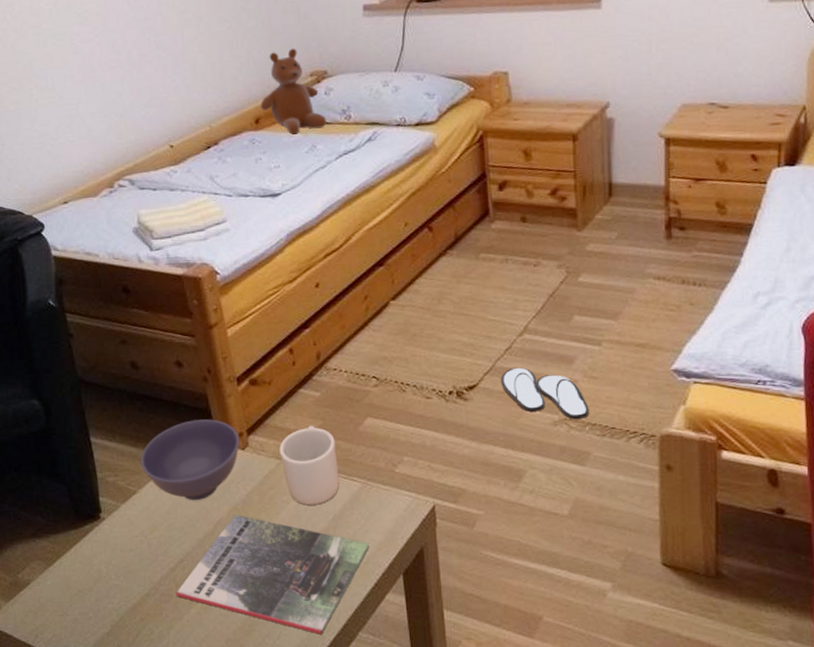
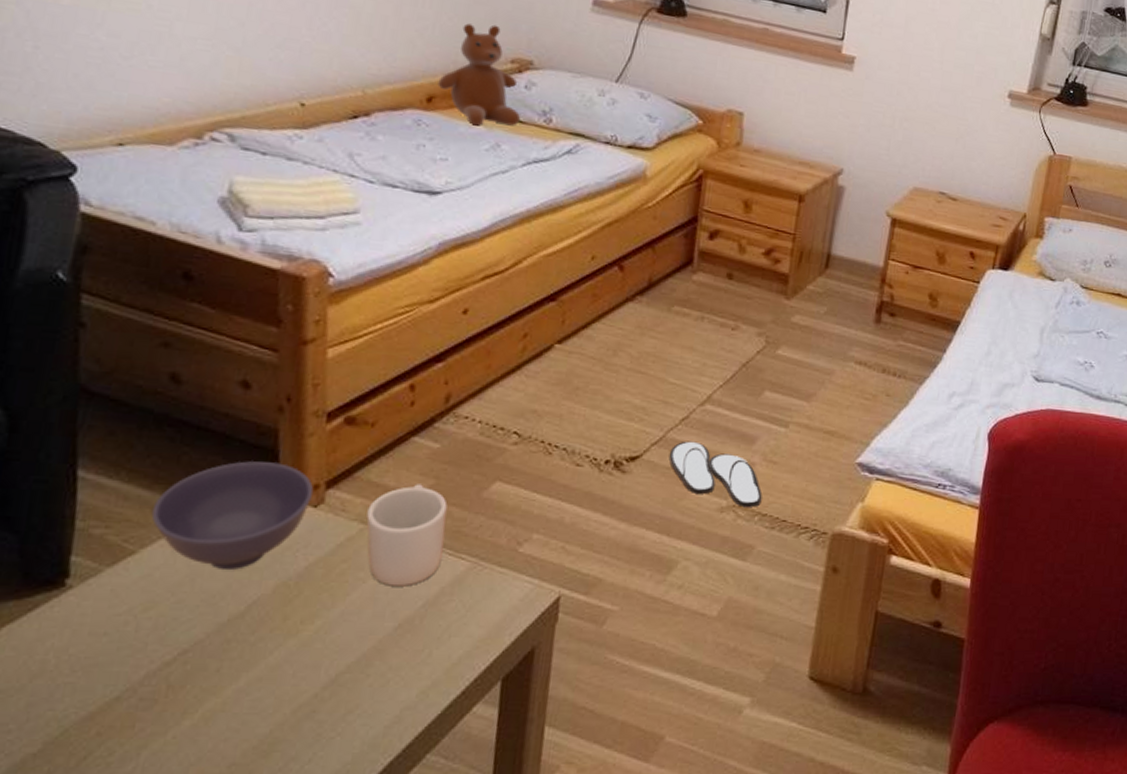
magazine: present [176,514,370,635] -> none [164,592,466,757]

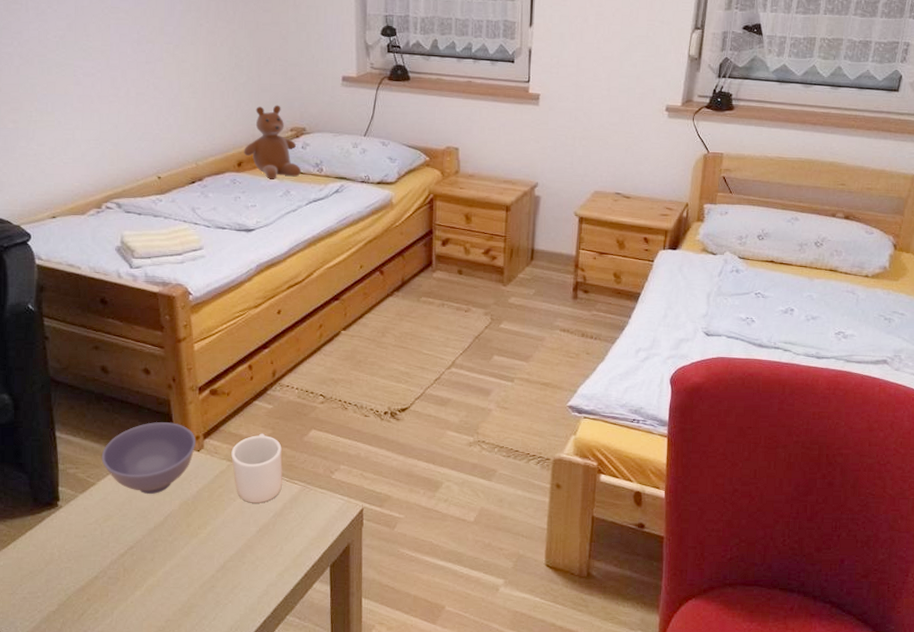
slippers: present [669,441,763,507] -> none [429,395,499,441]

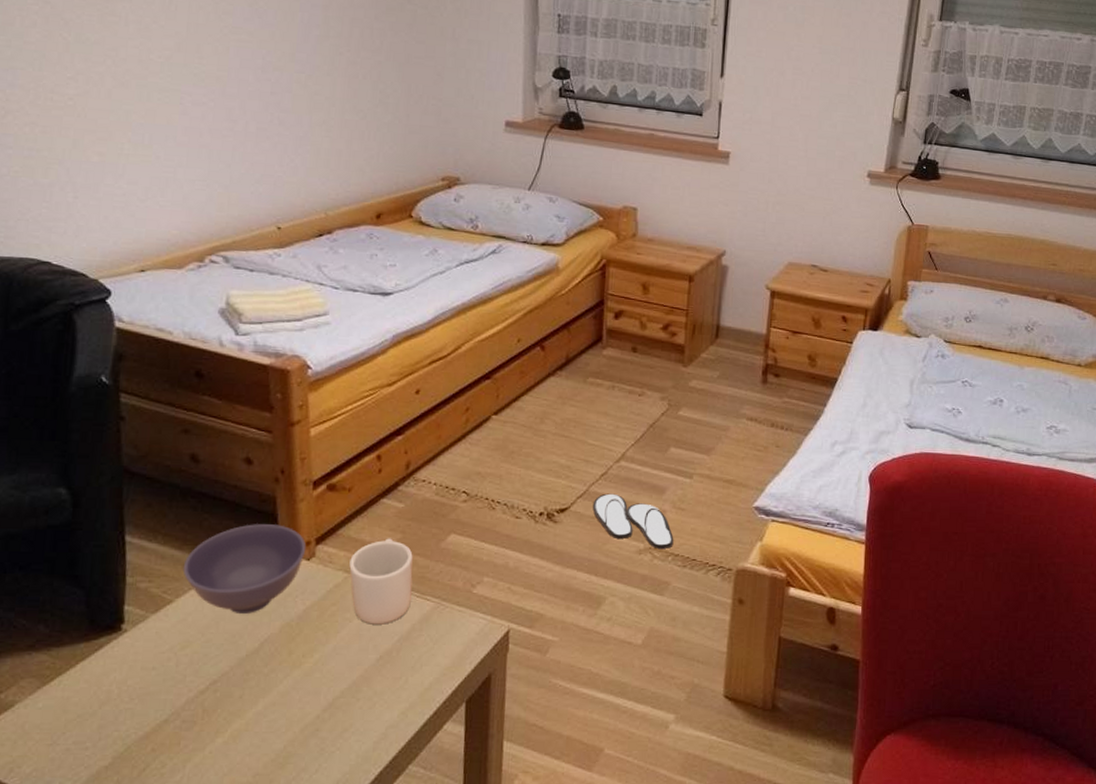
teddy bear: present [244,105,302,179] -> none [384,149,453,236]
slippers: none [429,395,499,441] -> present [592,493,674,549]

